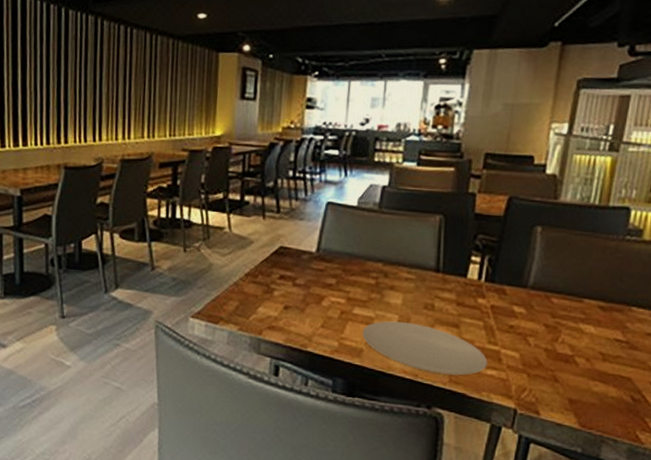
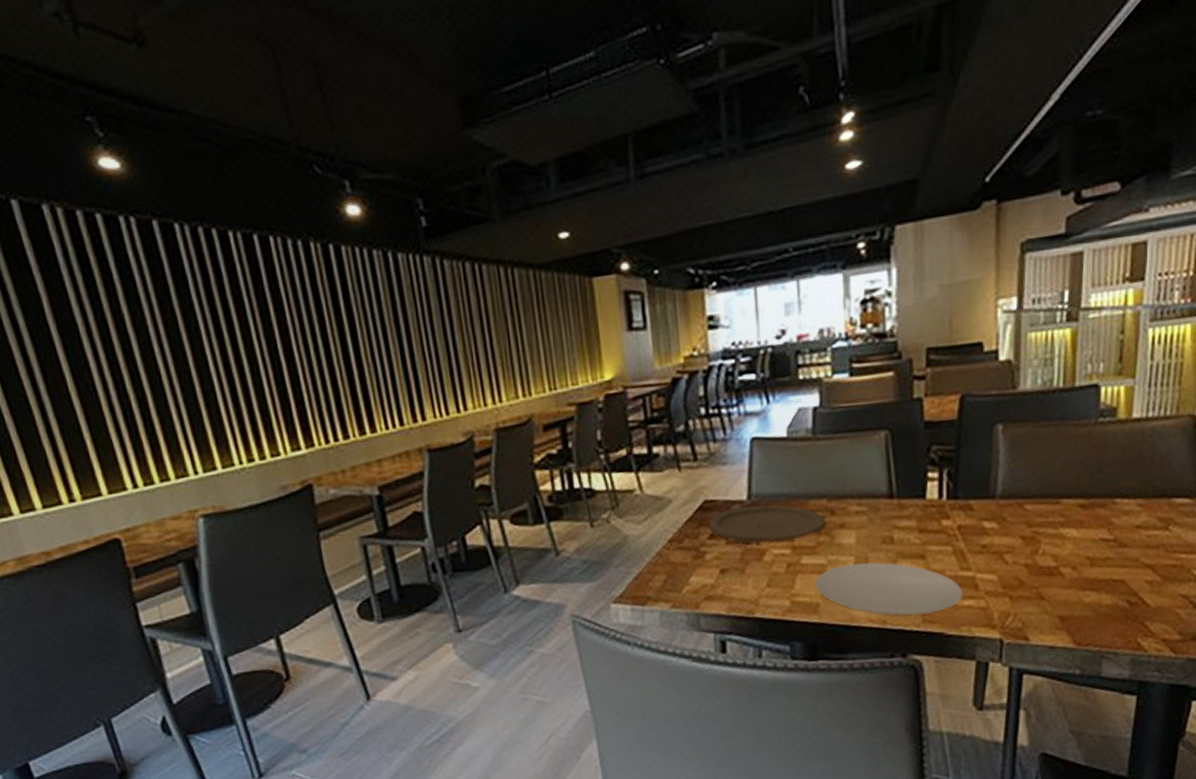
plate: none [281,257,379,293] -> present [709,505,826,544]

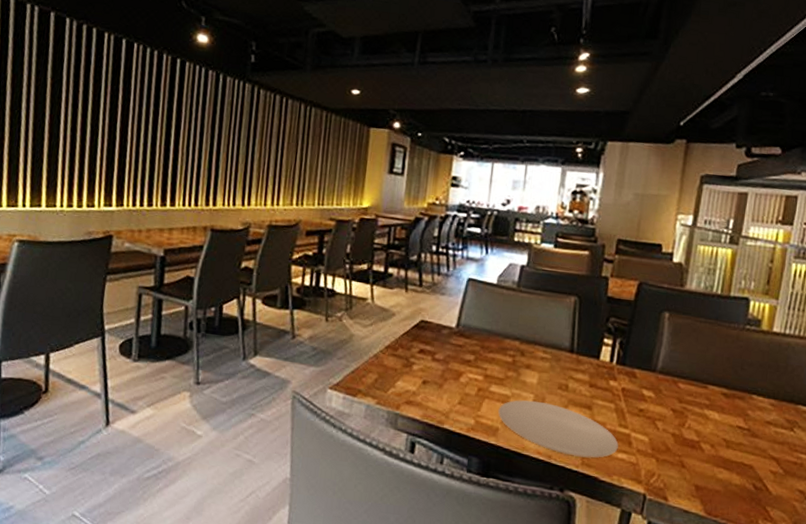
plate: present [709,505,826,544] -> none [420,332,516,370]

